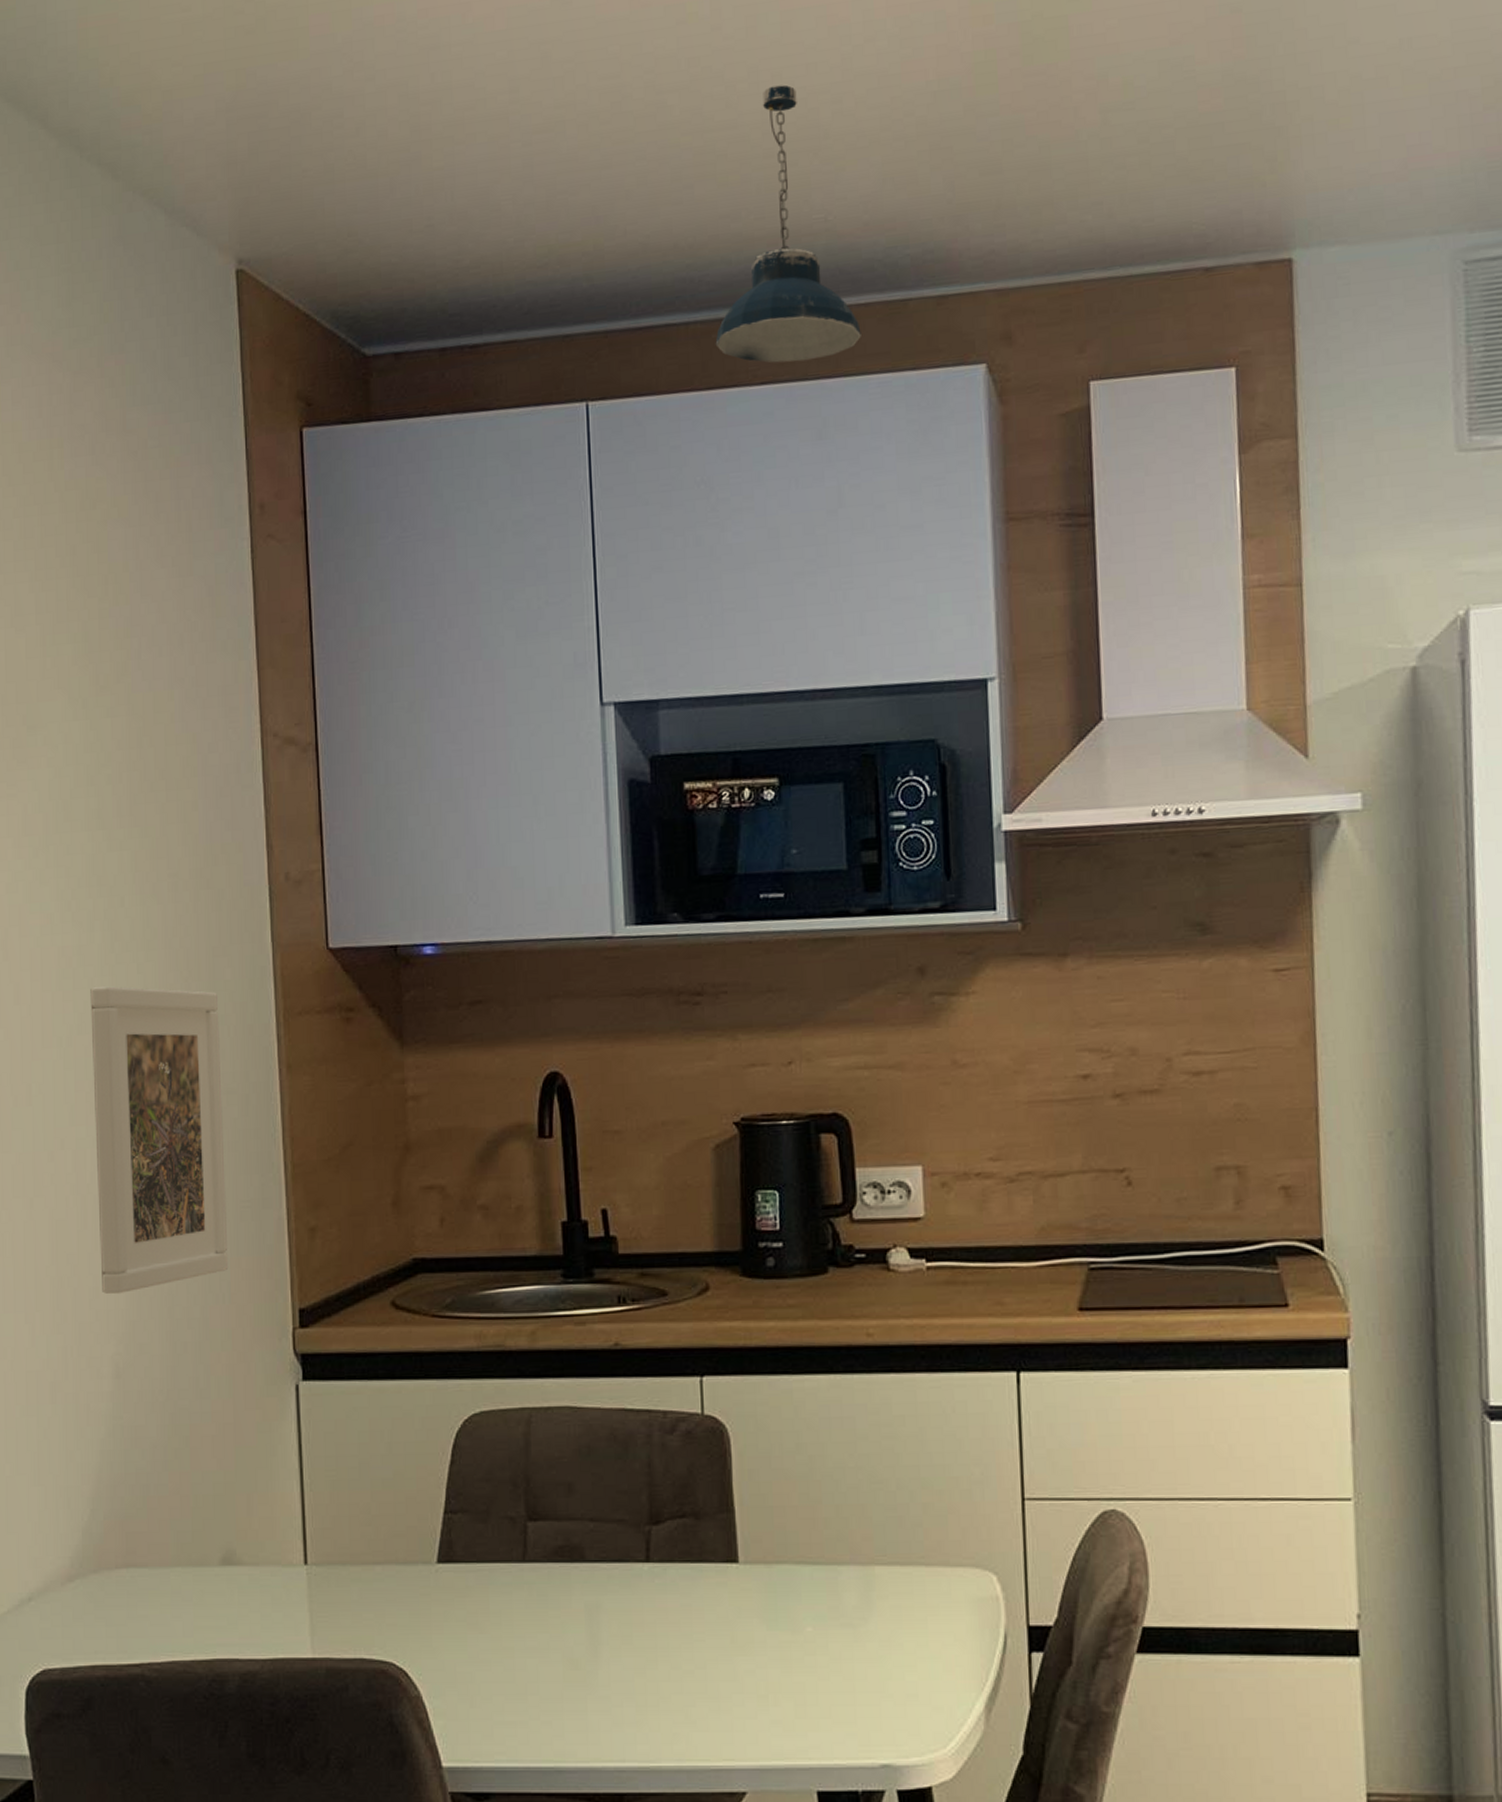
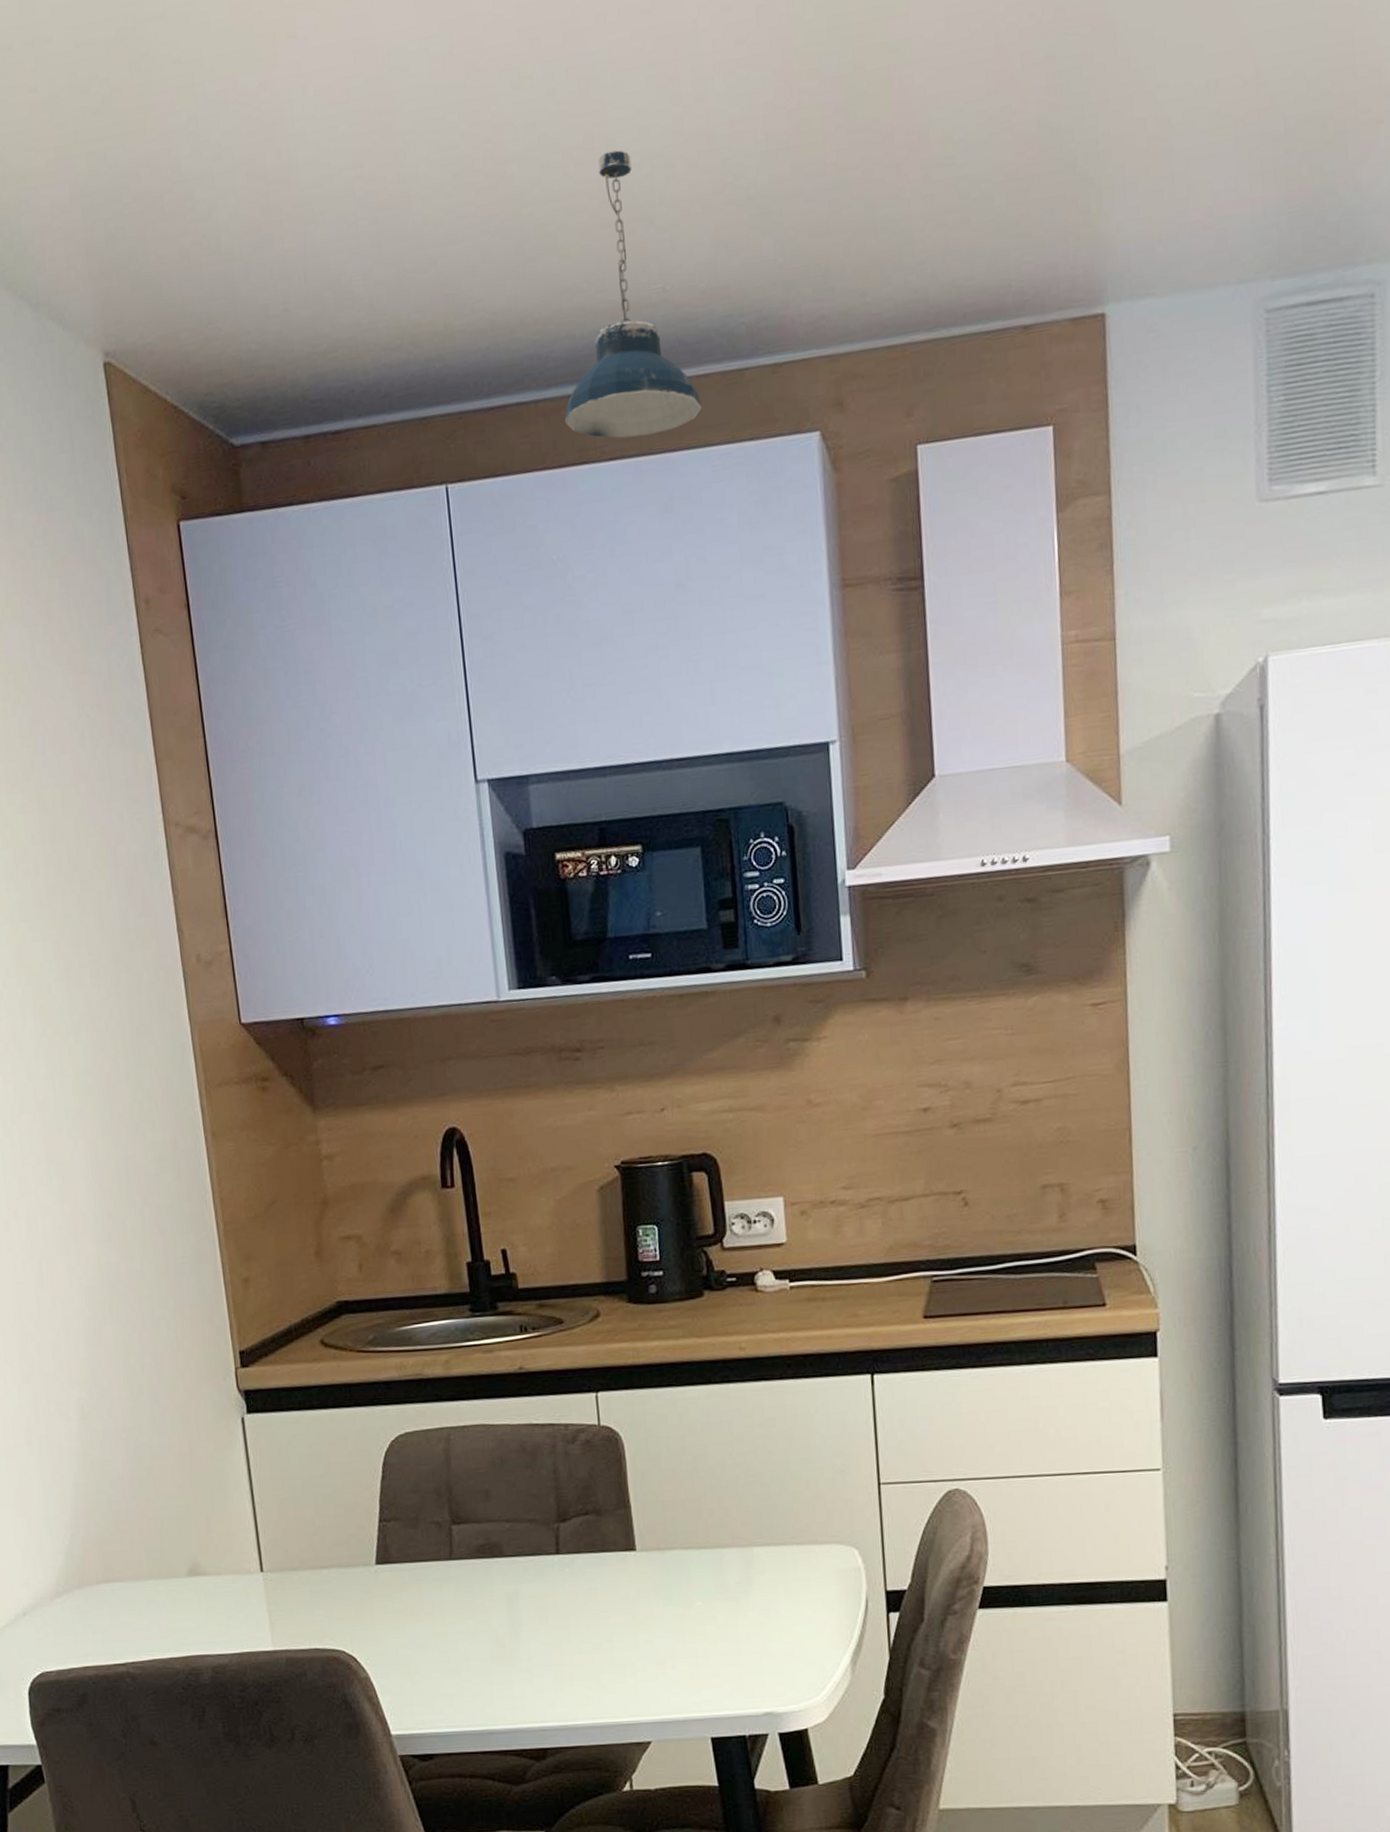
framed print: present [90,986,229,1295] -> none [28,1067,174,1347]

